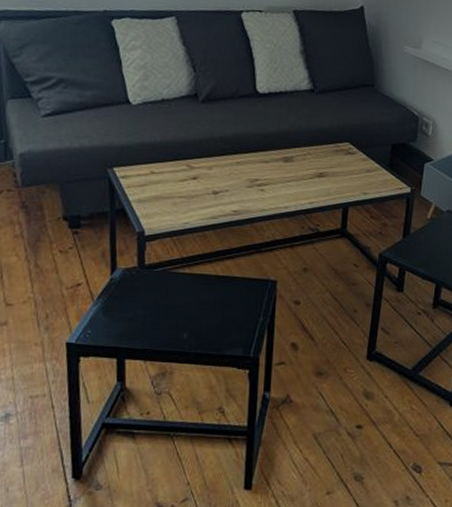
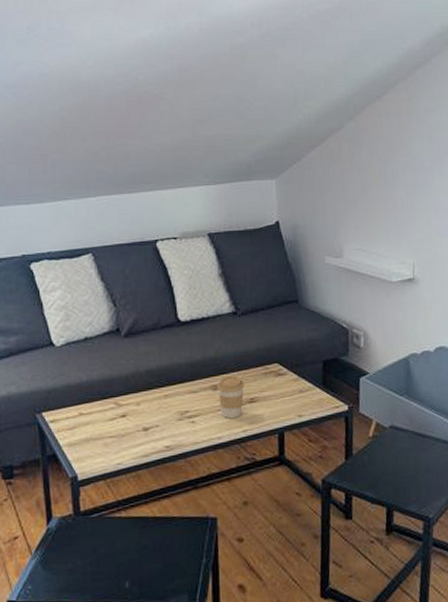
coffee cup: none [288,149,315,191] -> present [217,375,245,419]

